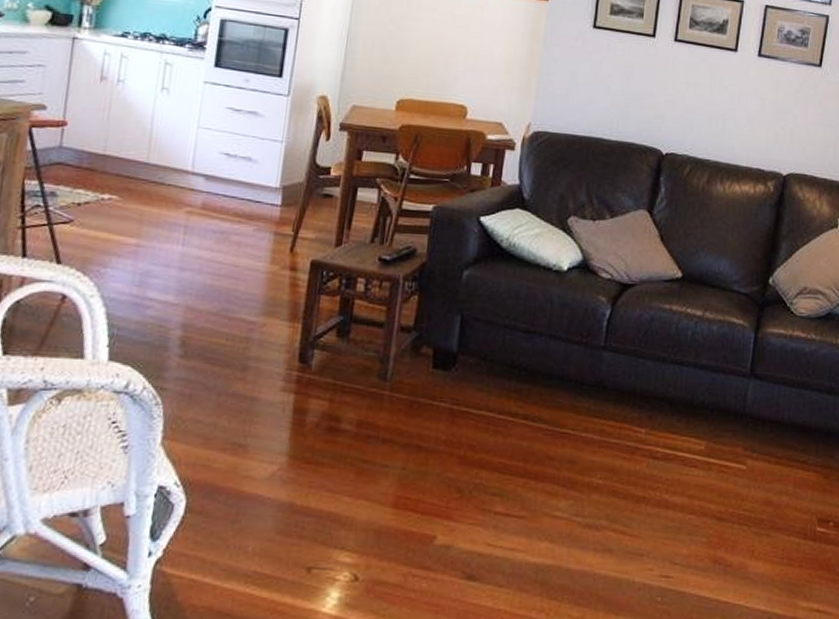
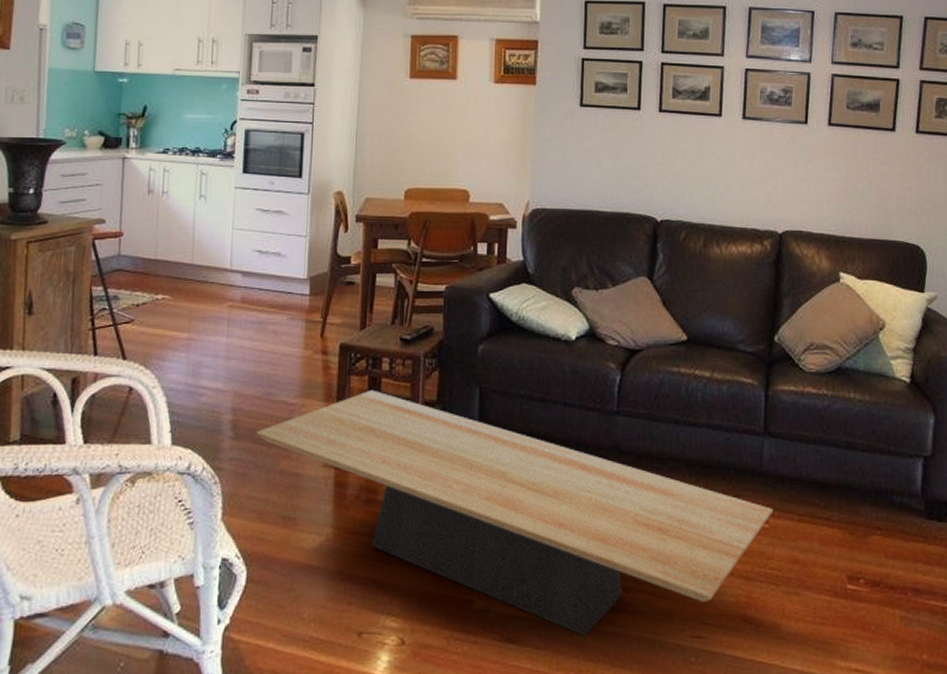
coffee table: none [207,311,753,574] -> present [255,389,774,636]

